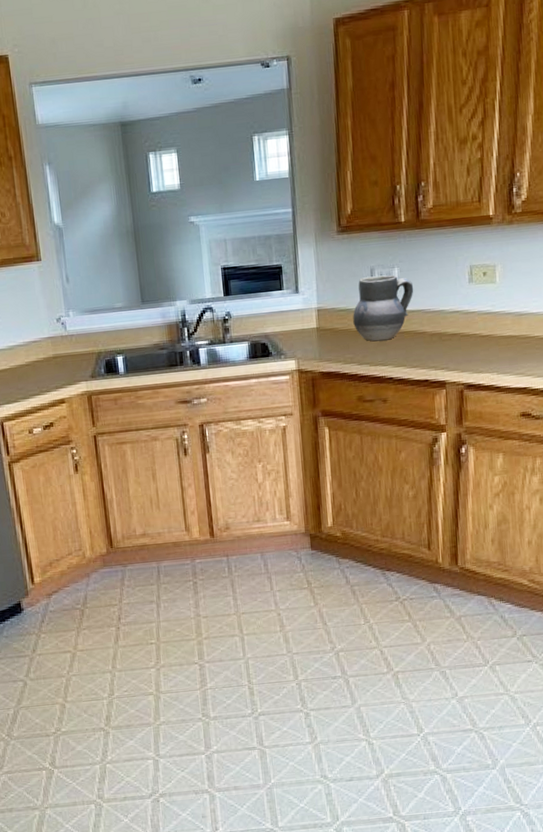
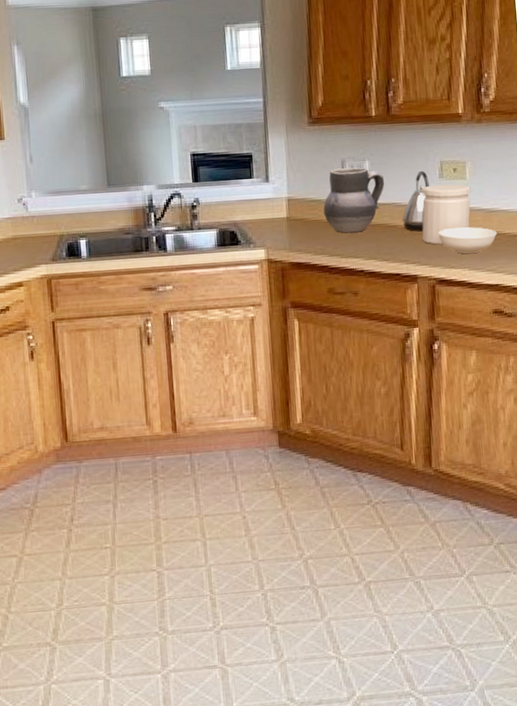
kettle: none [430,275,459,338] -> present [402,170,429,232]
jar: none [450,288,501,351] -> present [422,184,471,246]
bowl: none [466,331,527,359] -> present [437,227,498,254]

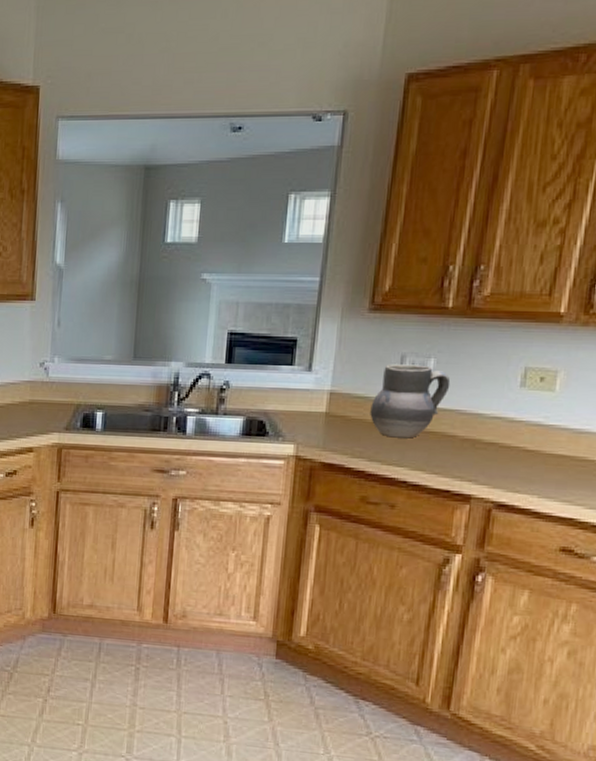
kettle: present [402,170,429,232] -> none [463,376,507,446]
jar: present [422,184,471,246] -> none [485,394,559,465]
bowl: present [437,227,498,254] -> none [506,446,584,480]

